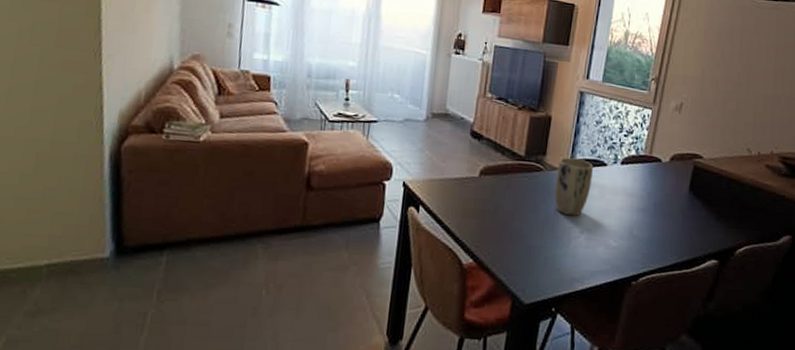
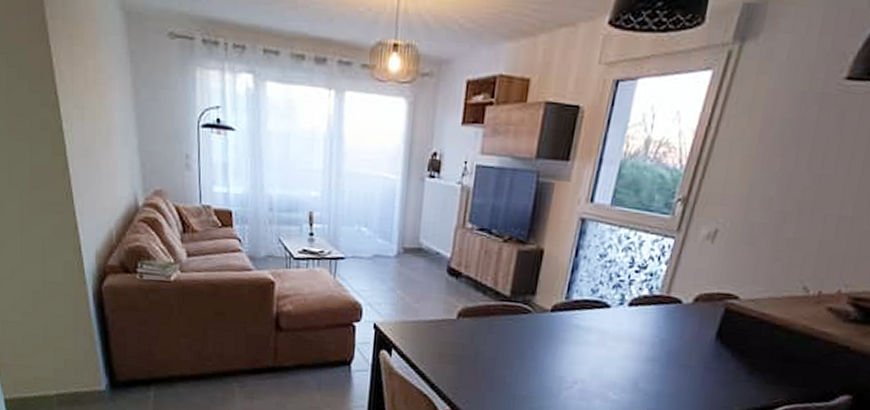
plant pot: present [554,157,593,217] -> none [544,297,593,365]

